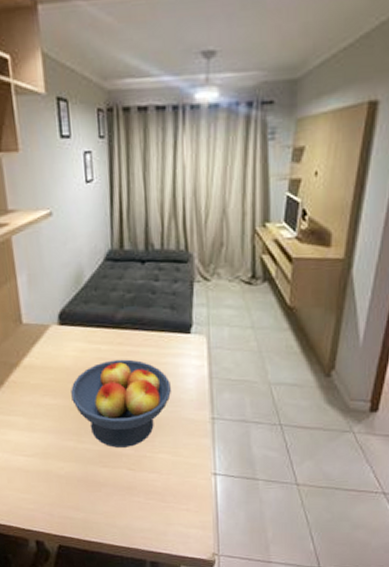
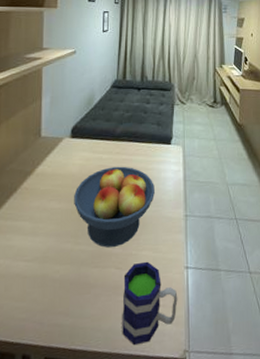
mug: none [138,464,204,544] -> present [122,261,178,346]

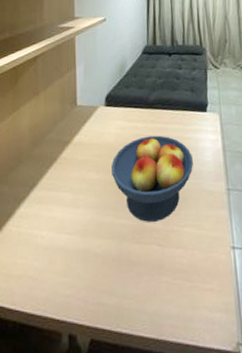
mug: present [122,261,178,346] -> none [166,239,226,333]

